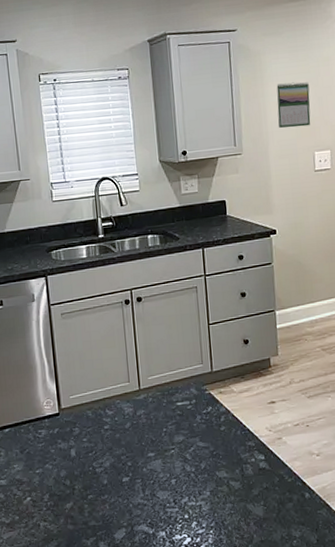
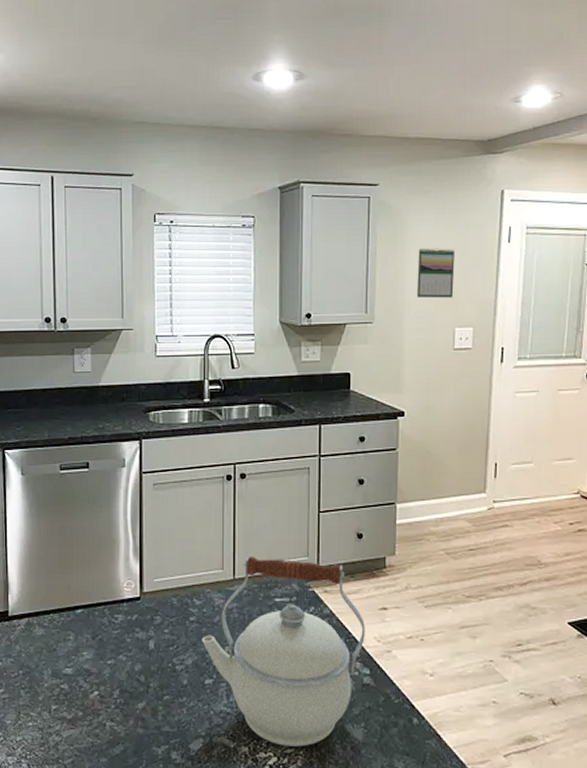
kettle: none [116,368,258,528] -> present [202,556,365,747]

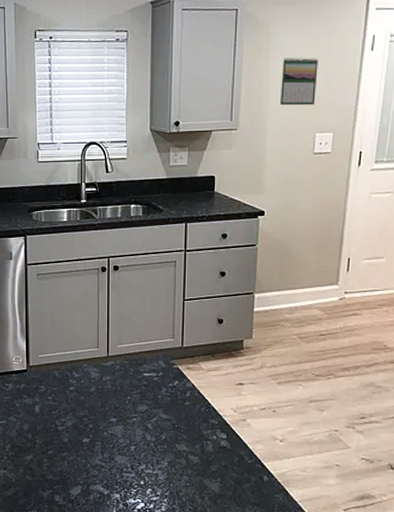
kettle: present [202,556,365,747] -> none [80,337,223,496]

